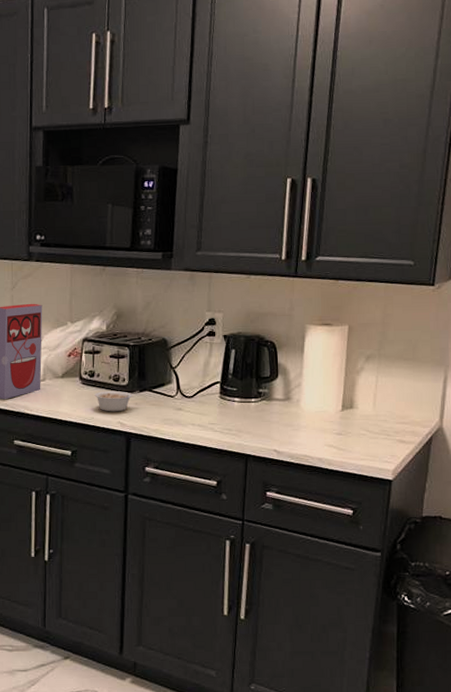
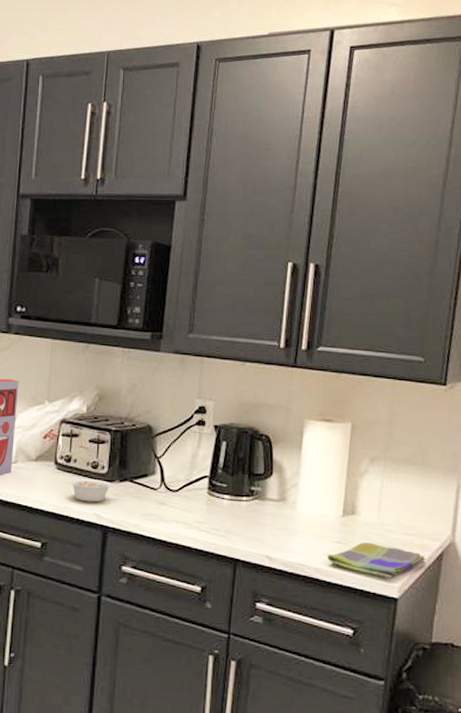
dish towel: none [329,432,417,464] -> present [327,542,426,580]

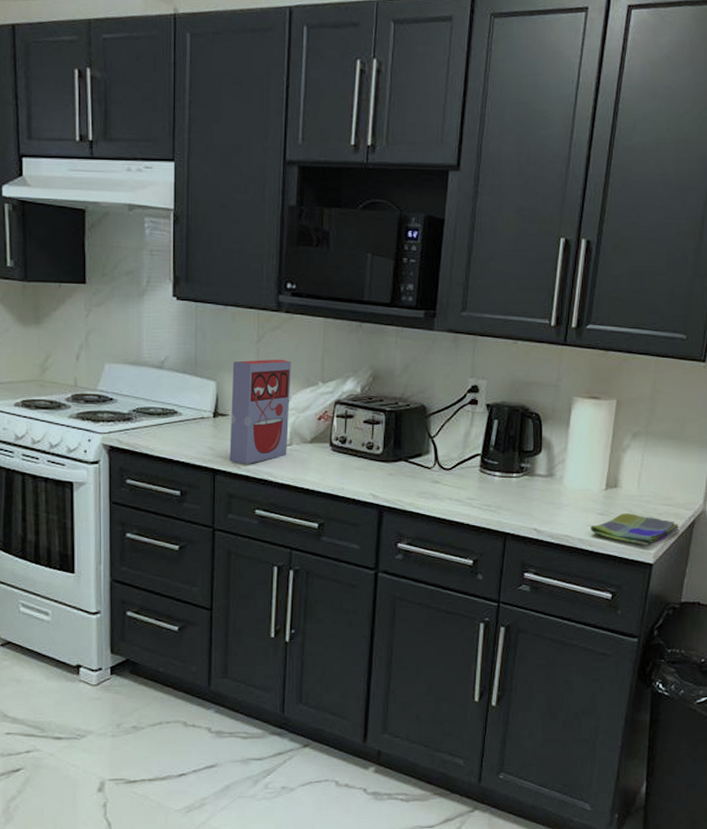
legume: present [70,479,119,503] -> none [346,460,394,483]

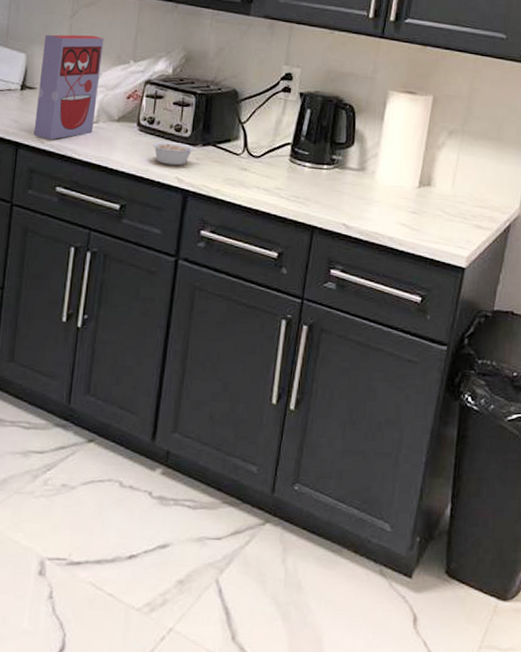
legume: none [346,460,394,483] -> present [152,141,202,166]
dish towel: present [591,513,679,547] -> none [401,213,494,250]

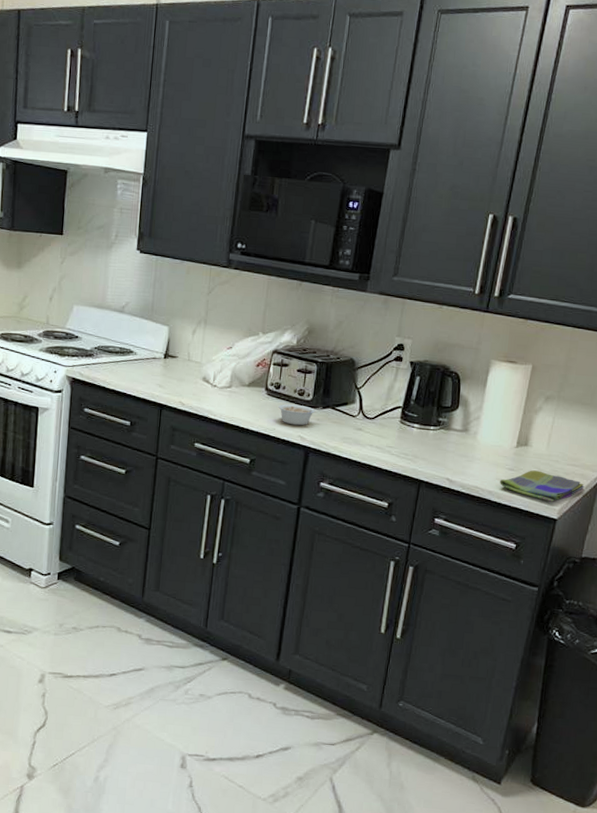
cereal box: present [33,34,104,140] -> none [175,309,237,403]
dish towel: none [401,213,494,250] -> present [500,470,585,503]

